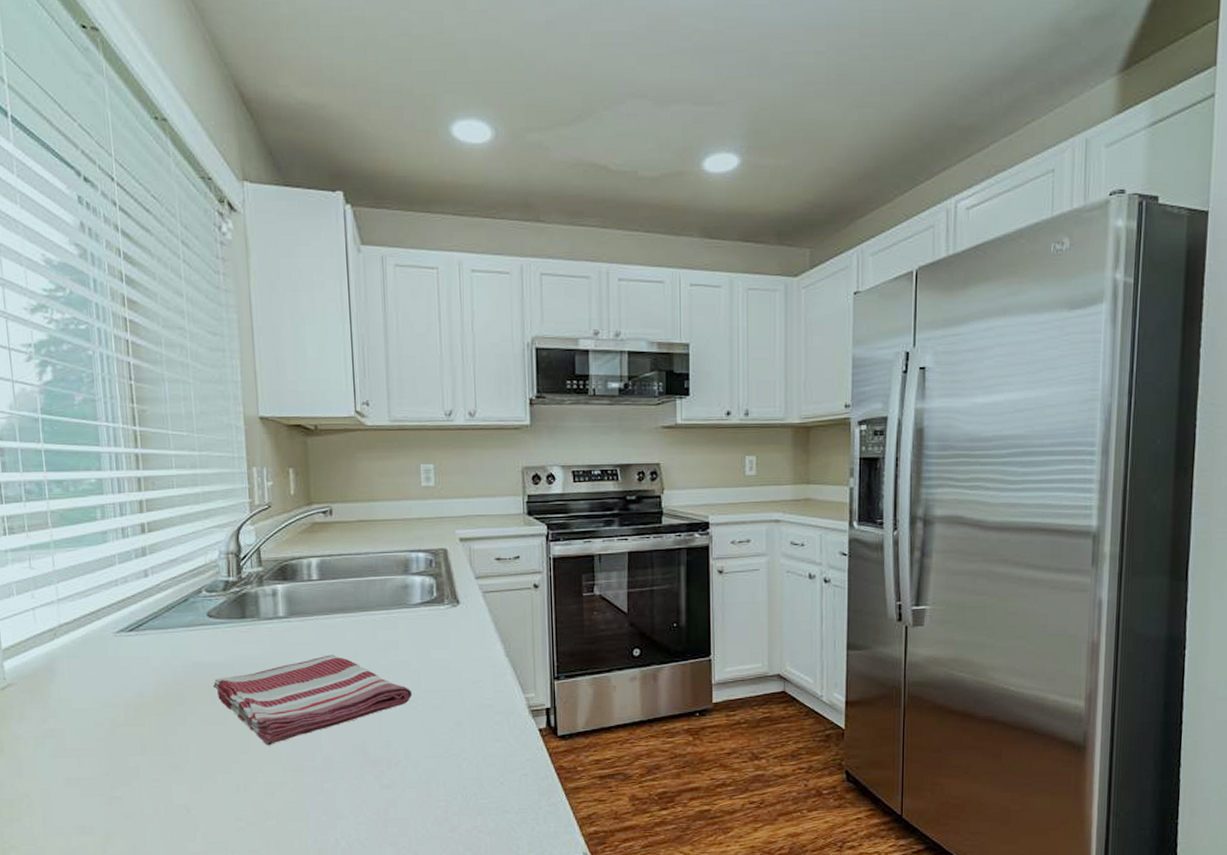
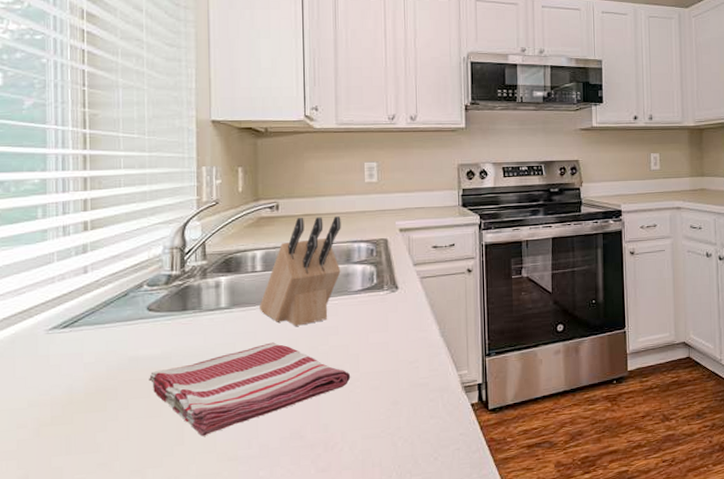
knife block: none [317,523,399,639] -> present [260,216,341,326]

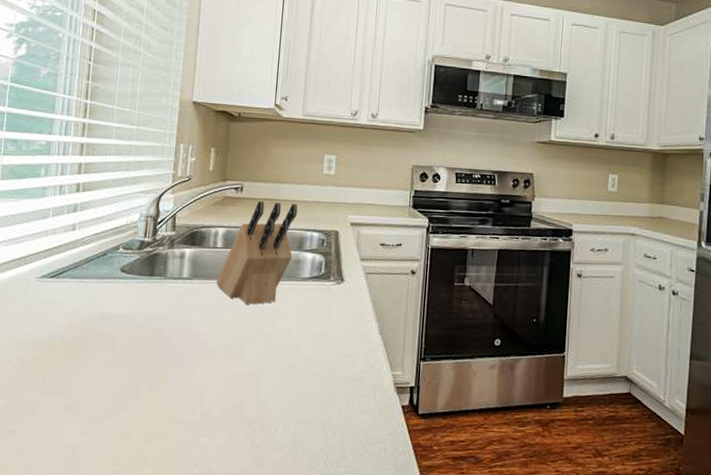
dish towel: present [149,342,351,437] -> none [115,316,292,396]

